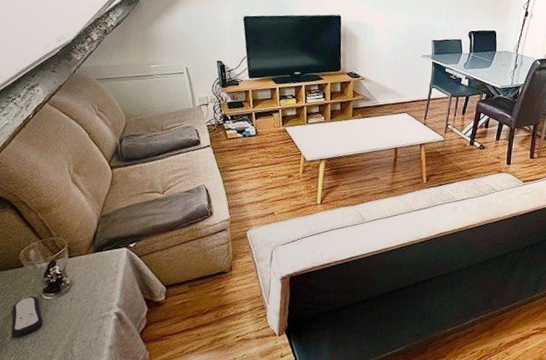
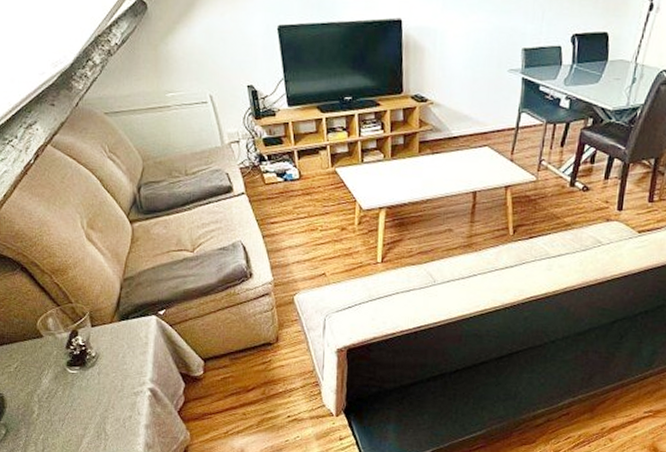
remote control: present [11,296,43,335] -> none [35,370,70,412]

